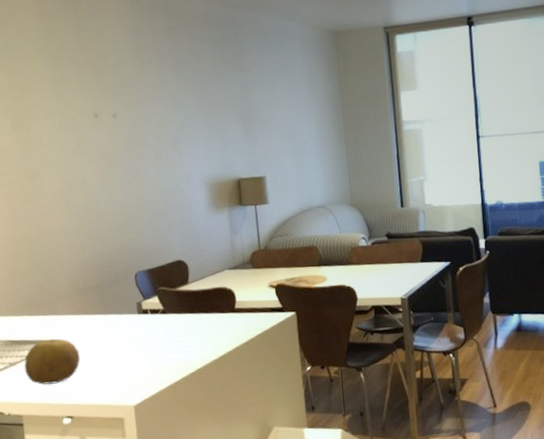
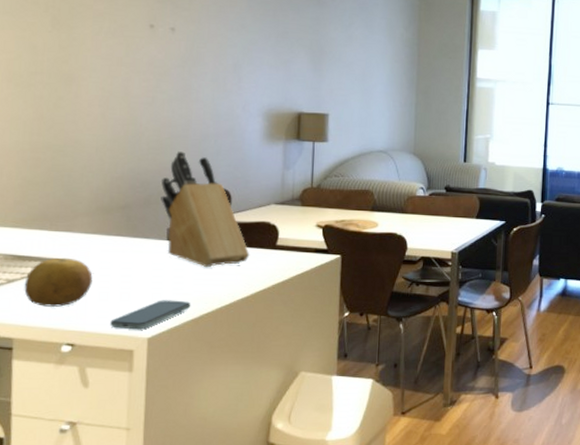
smartphone: none [100,368,167,399] -> present [110,300,191,330]
knife block: none [125,229,213,336] -> present [161,151,250,268]

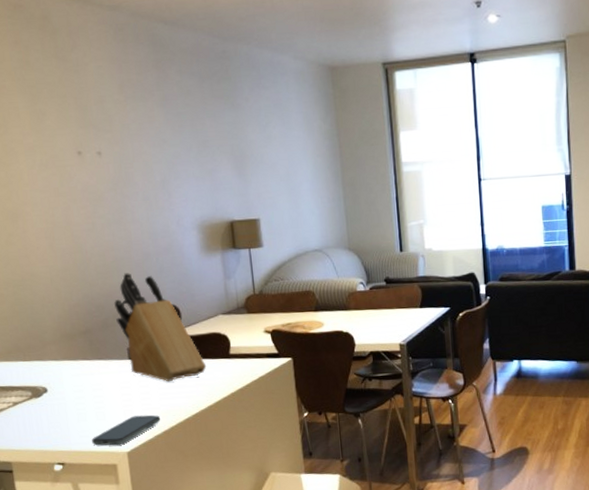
fruit: present [24,257,93,307] -> none [11,384,70,431]

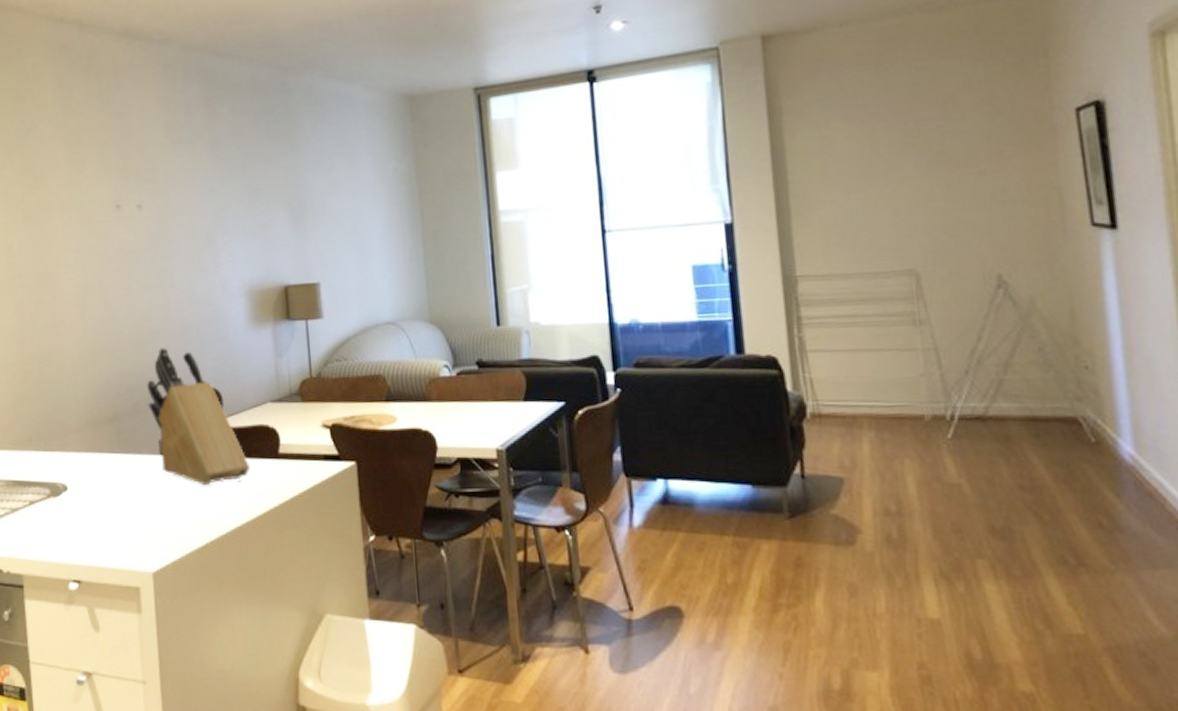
smartphone: present [92,415,161,446] -> none [113,526,194,563]

